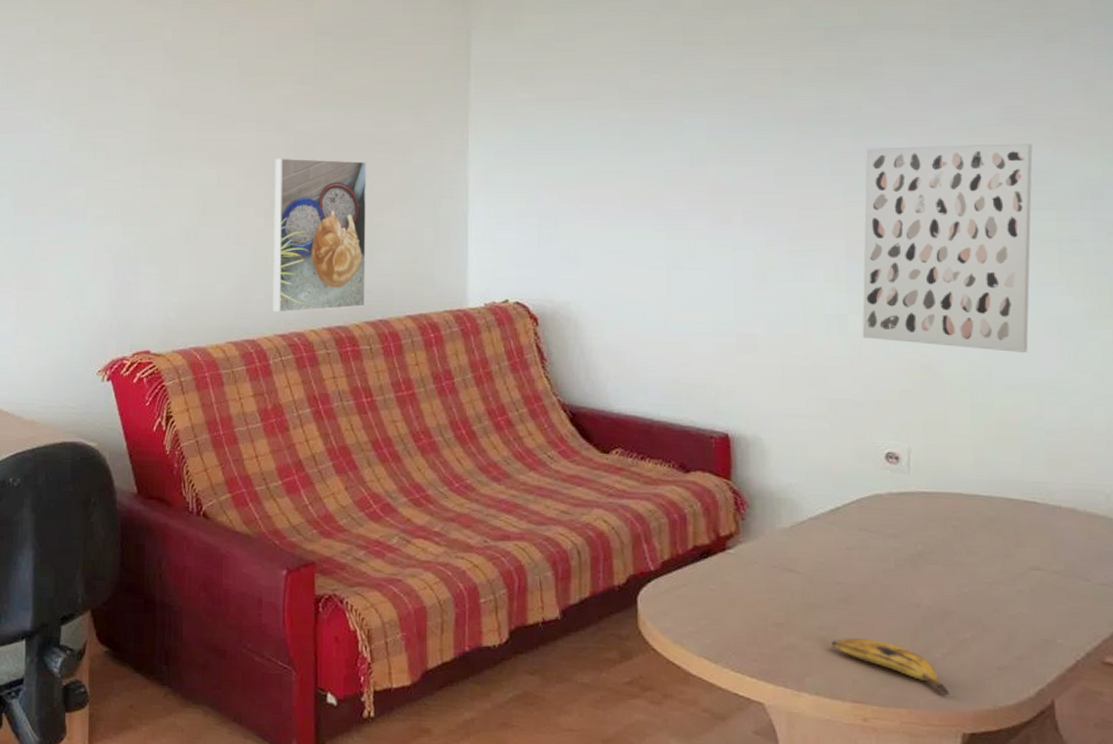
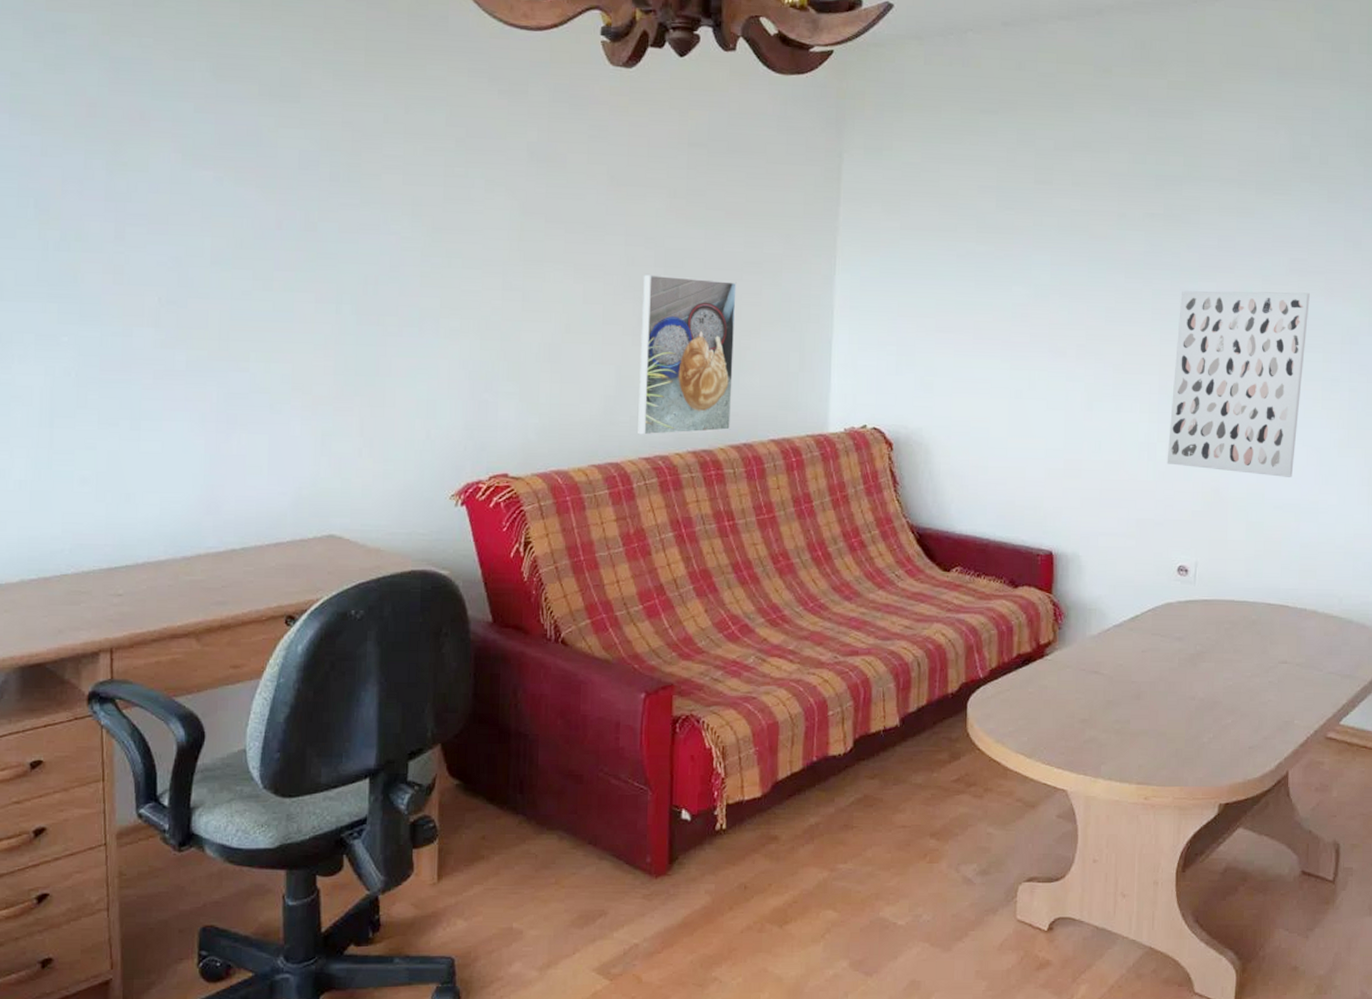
banana: present [831,638,949,695] -> none [1124,729,1212,772]

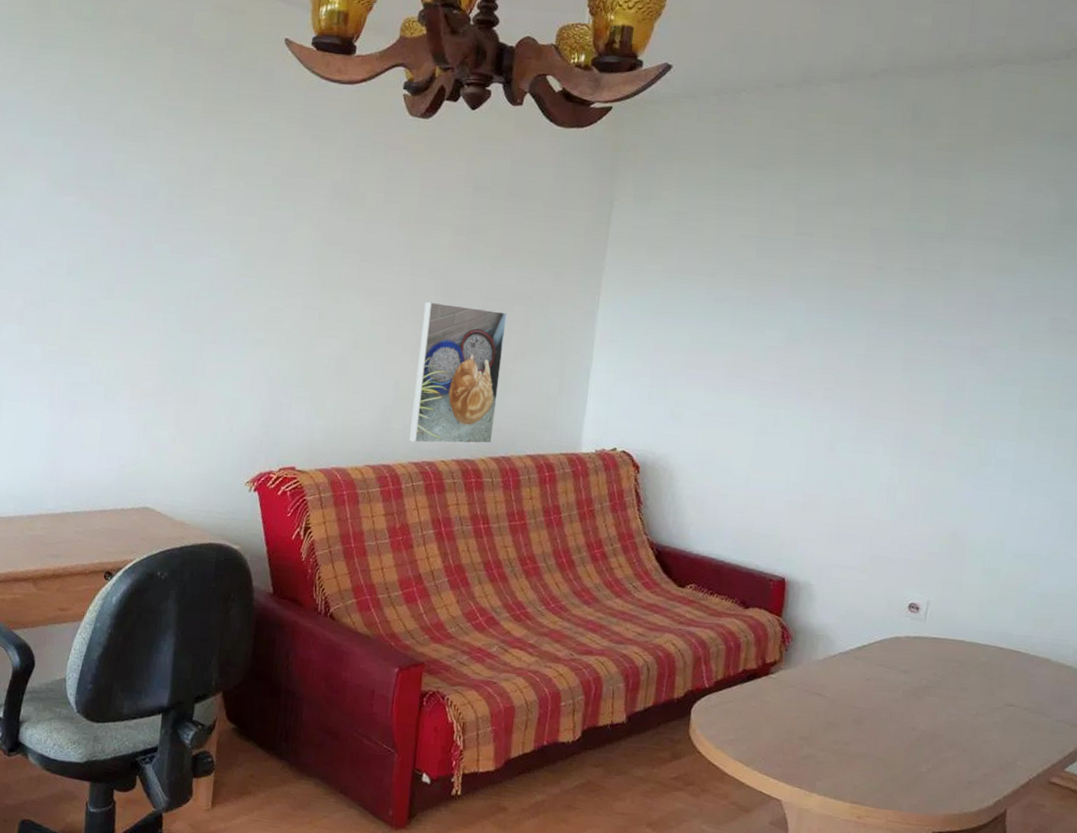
wall art: present [1166,291,1310,477] -> none [906,343,1069,529]

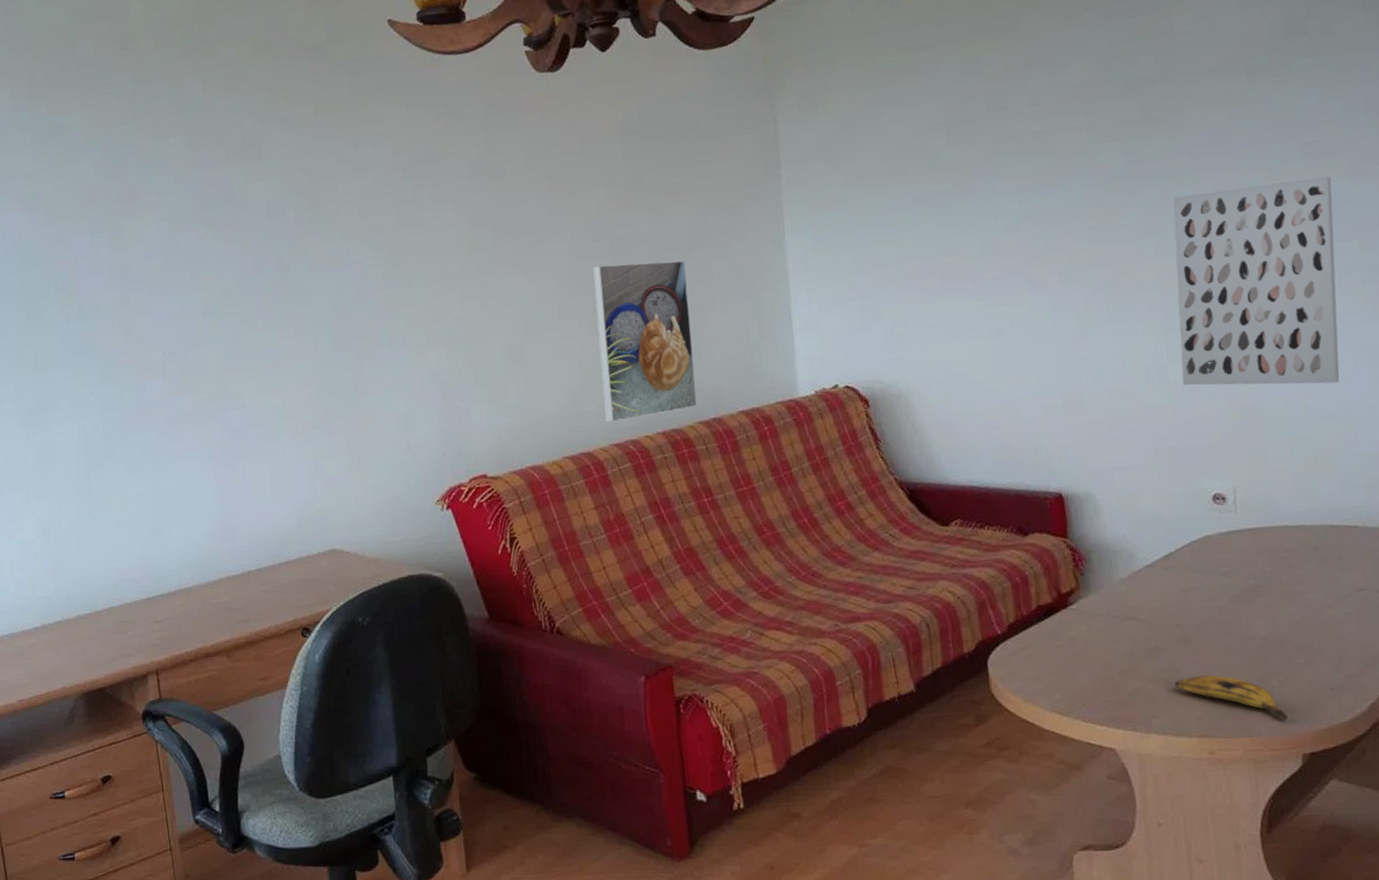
banana: none [842,752,928,801] -> present [1174,675,1288,720]
wall art: none [906,343,1069,529] -> present [1173,176,1340,386]

